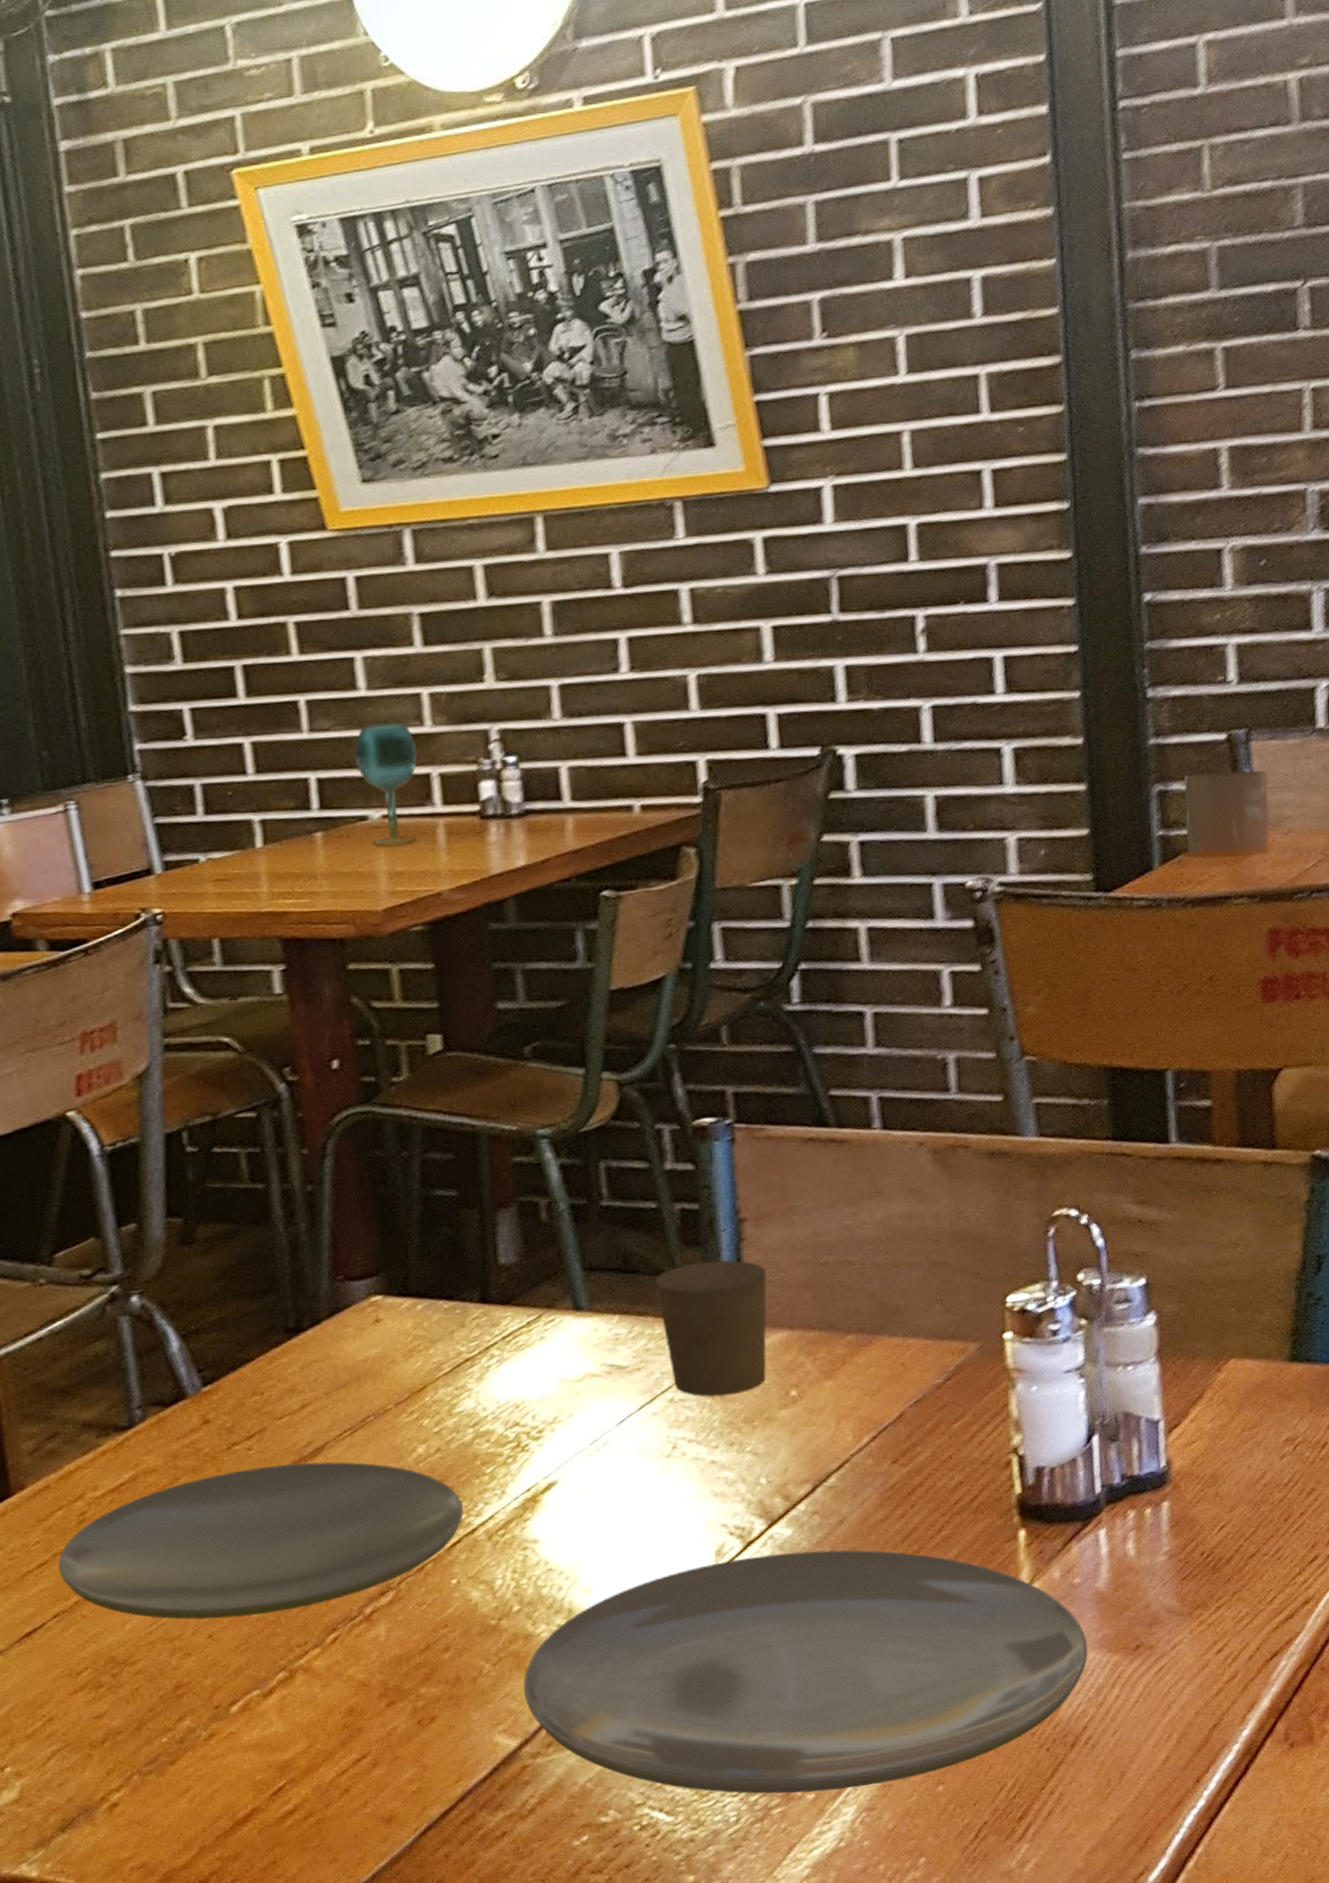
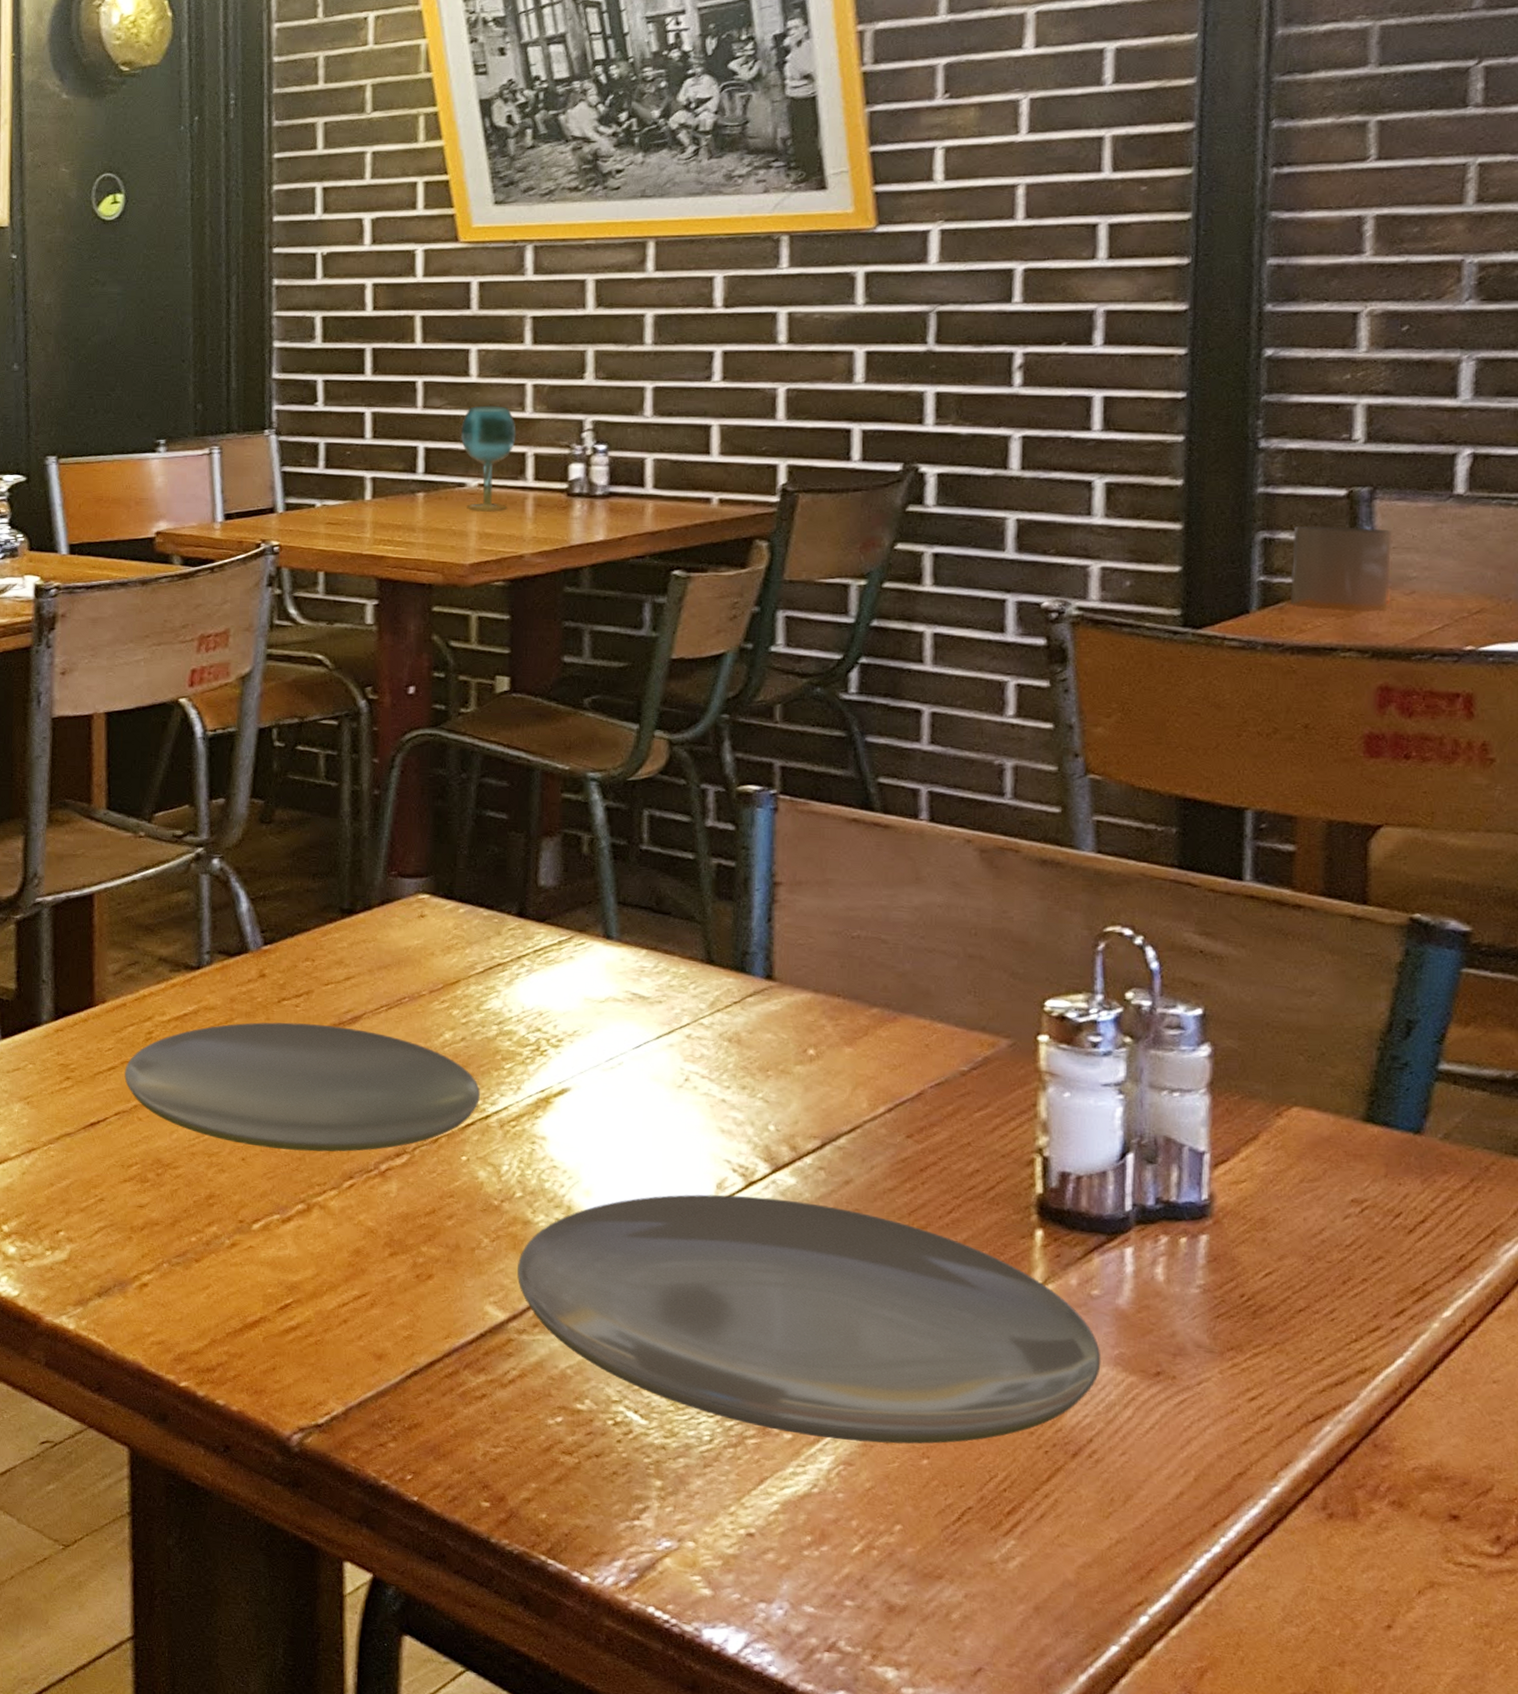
candle: present [654,1259,767,1398] -> none [684,915,796,1043]

